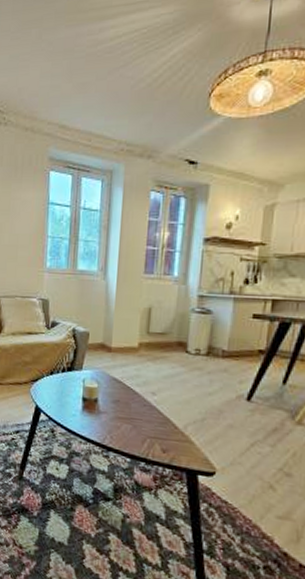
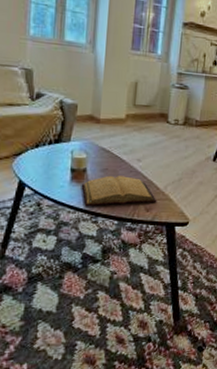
book: none [92,408,175,444] -> present [81,175,157,207]

